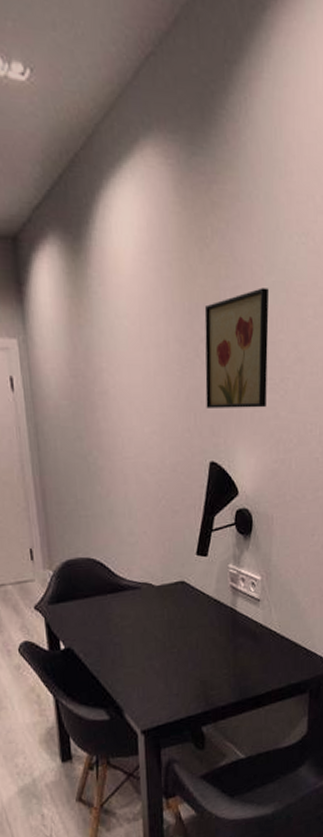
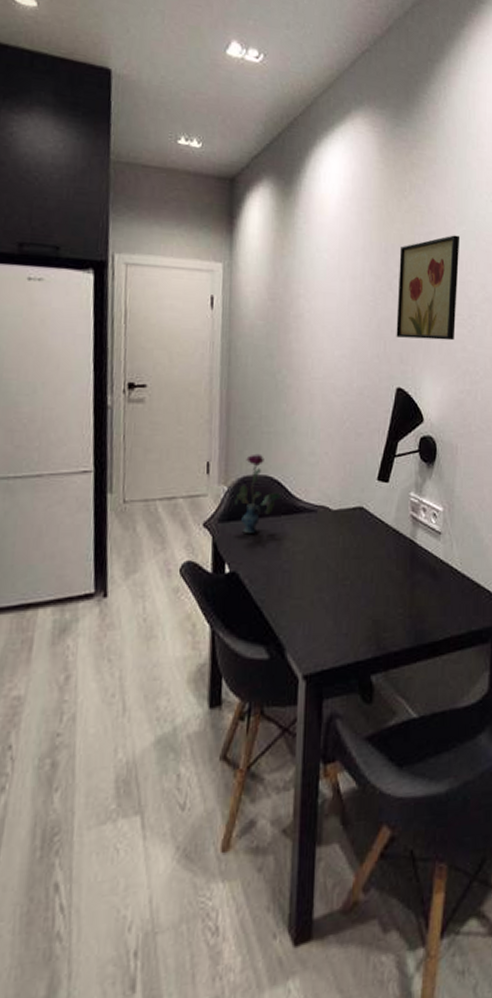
vase: none [61,537,105,613] -> present [234,453,281,533]

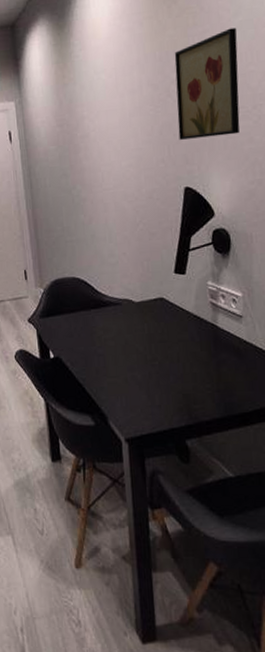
vase: present [234,453,281,533] -> none [50,259,89,325]

